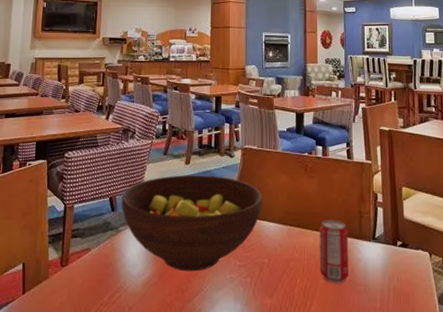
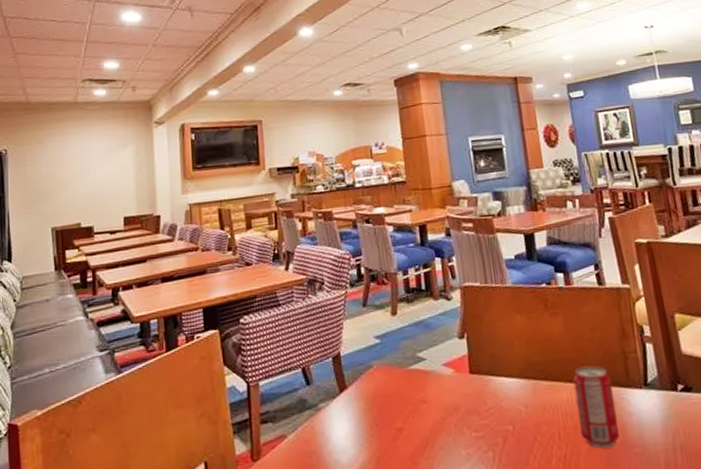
fruit bowl: present [121,175,262,272] -> none [316,325,496,452]

